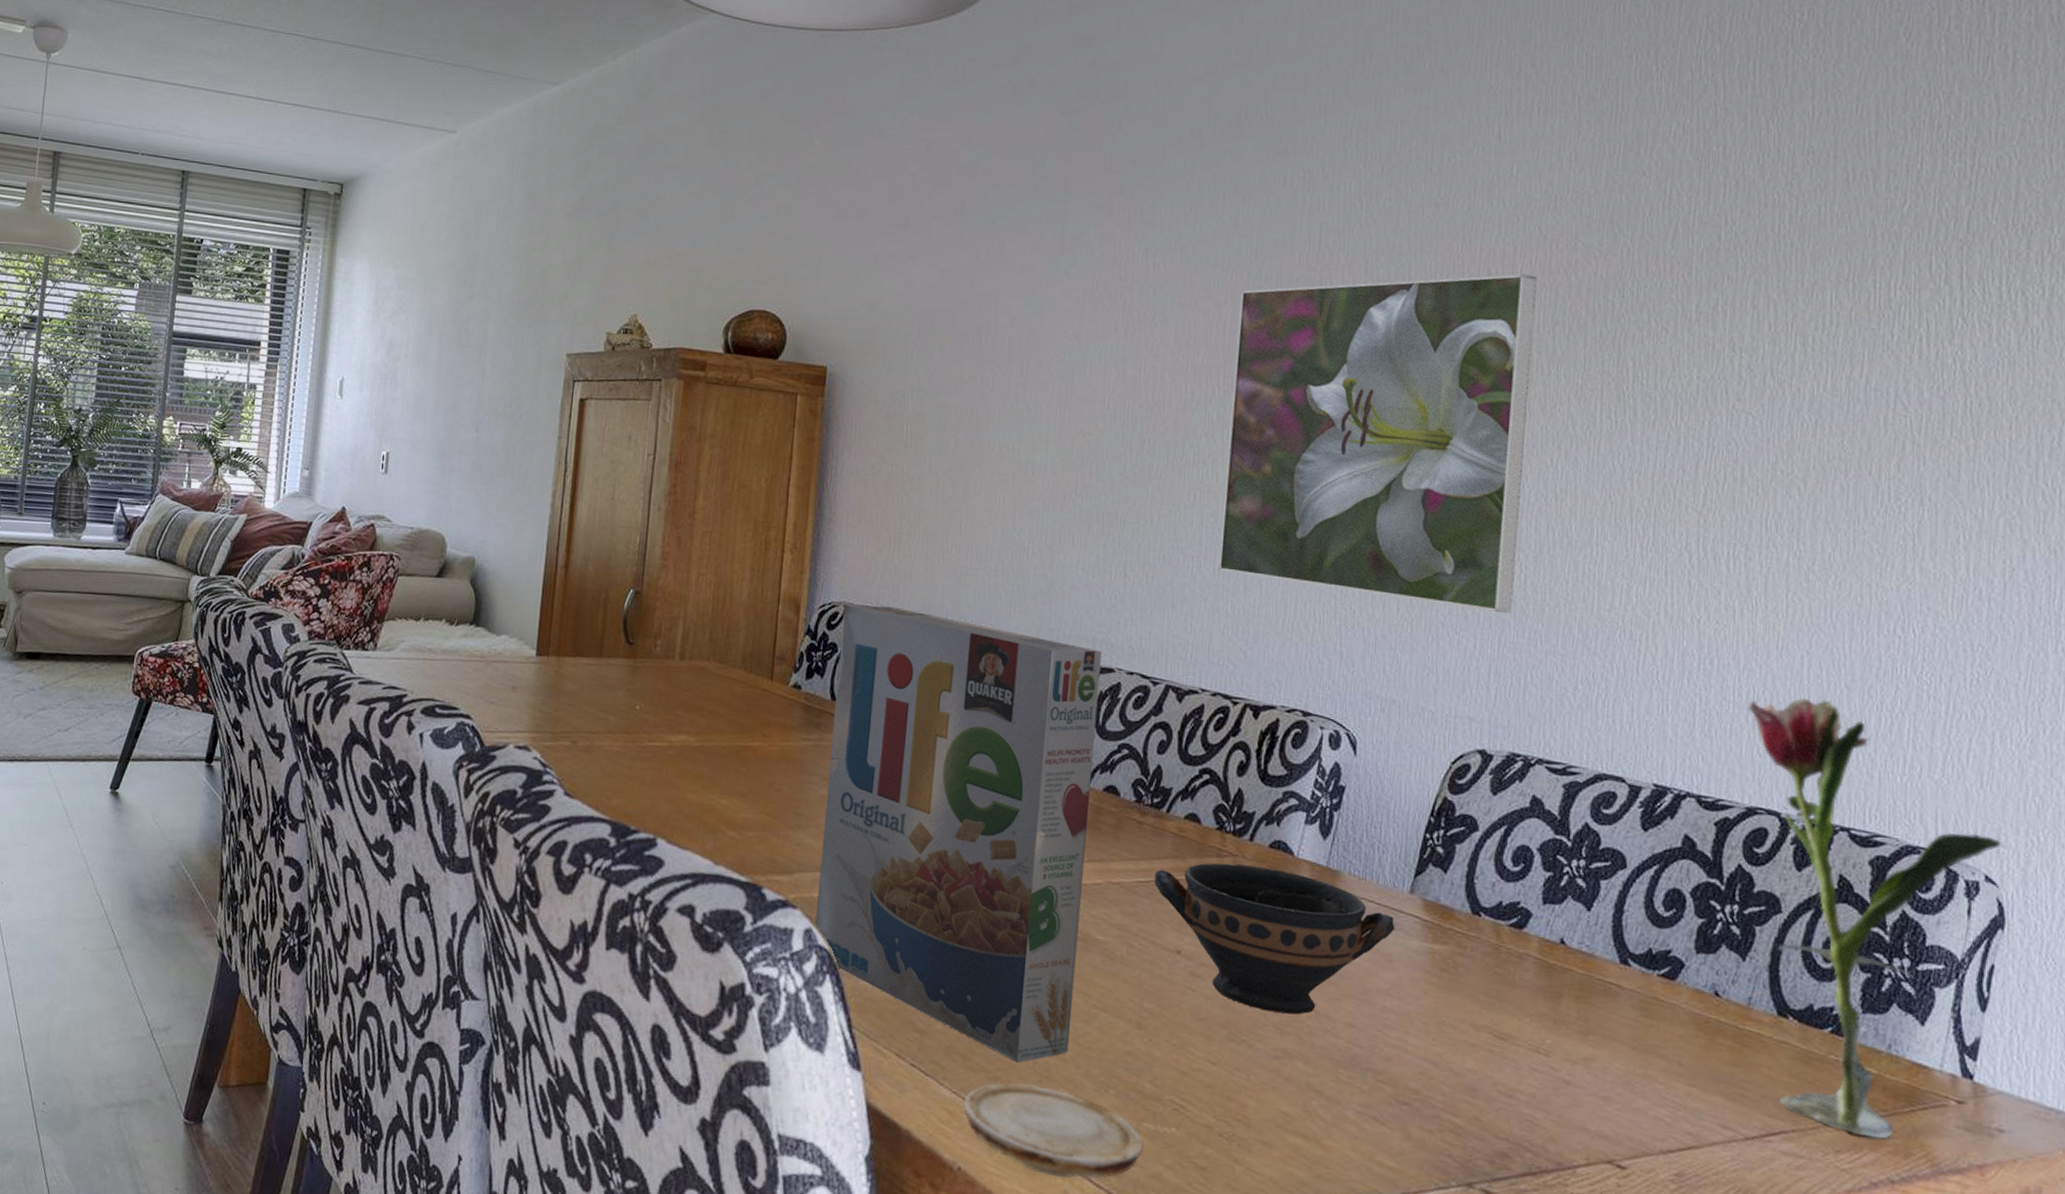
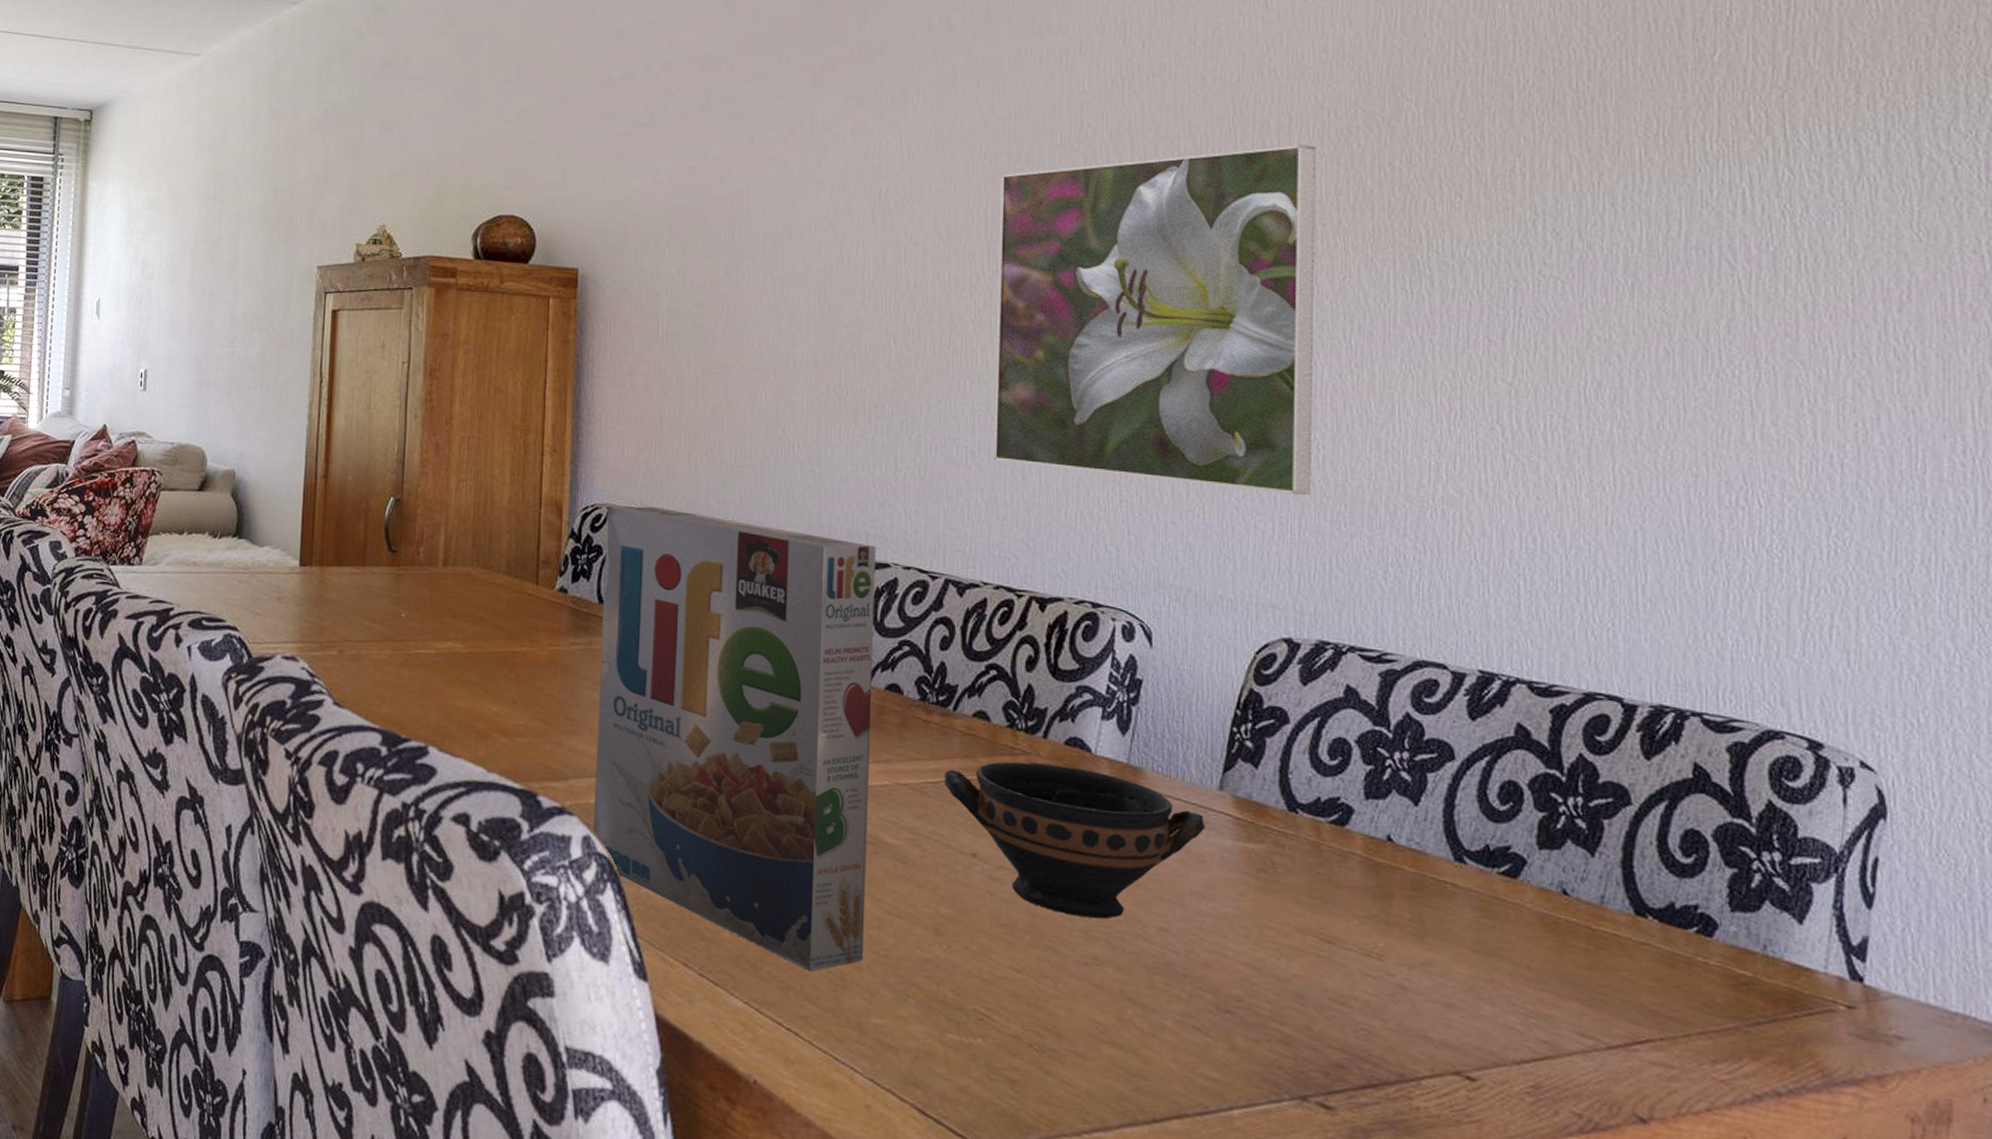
wood slice: present [963,1082,1143,1179] -> none [756,992,947,1092]
flower: present [1748,698,2002,1139] -> none [1578,576,1877,1047]

